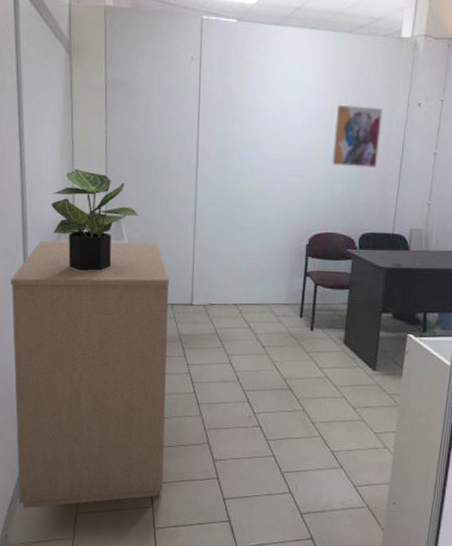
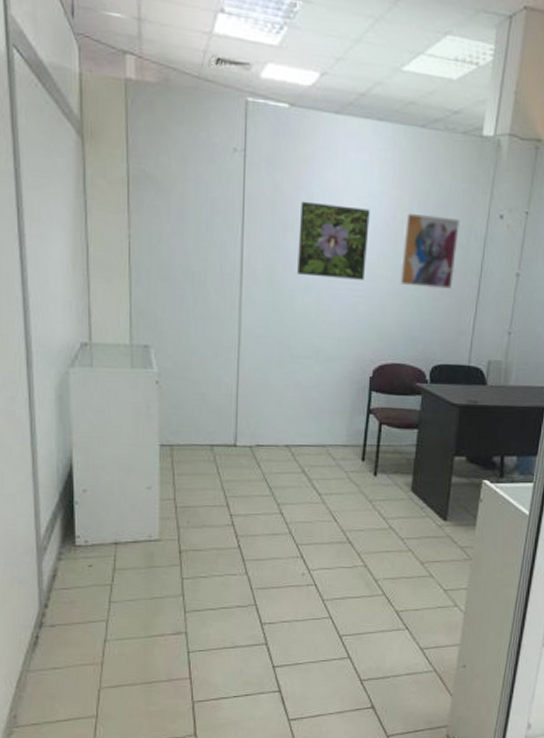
filing cabinet: present [11,240,170,509] -> none [13,367,209,685]
potted plant: present [50,169,140,271] -> none [61,281,172,406]
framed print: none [244,98,305,162] -> present [297,201,370,280]

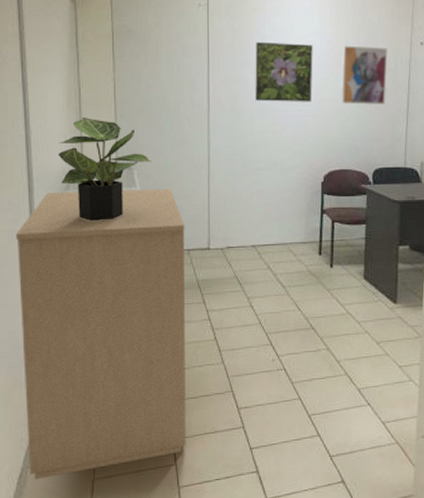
filing cabinet: none [13,367,209,685] -> present [16,188,186,480]
potted plant: none [61,281,172,406] -> present [58,117,152,221]

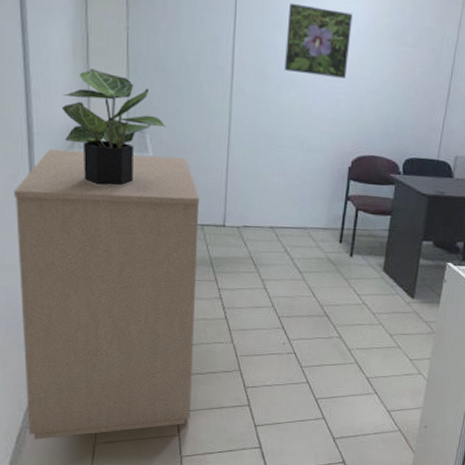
wall art: present [341,45,388,106] -> none [377,18,434,90]

